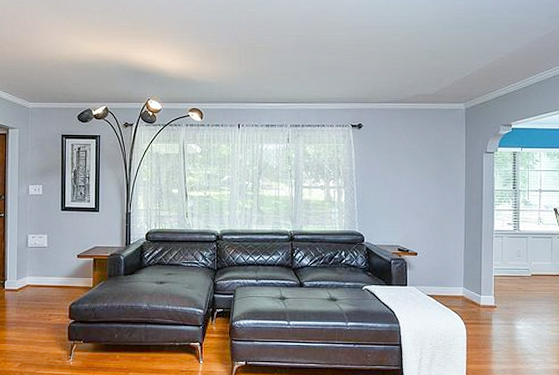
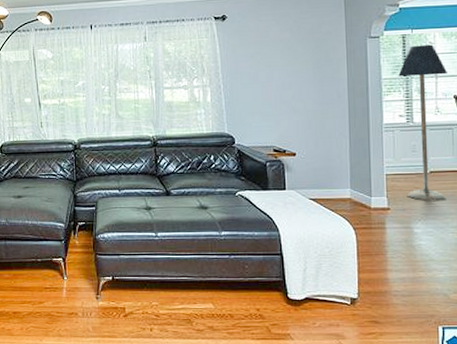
floor lamp: none [508,162,549,301] -> present [398,44,447,201]

